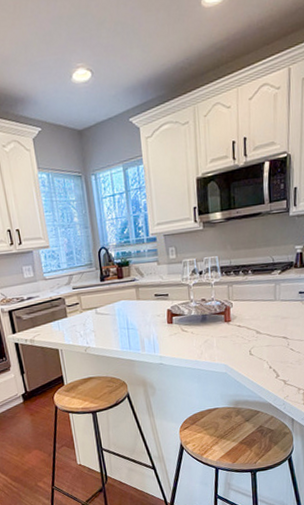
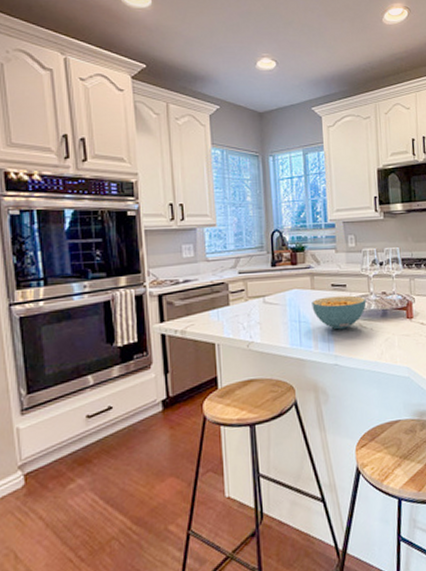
cereal bowl: none [138,303,187,335] -> present [311,295,367,330]

